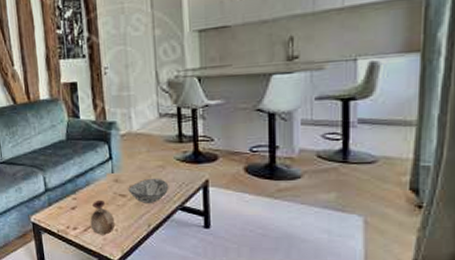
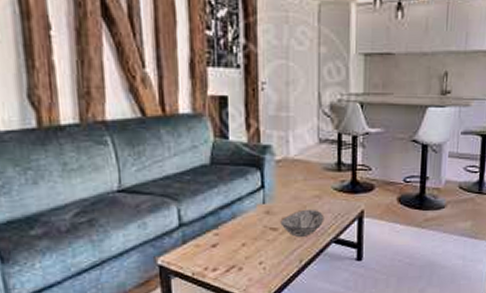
vase: present [90,200,116,235] -> none [234,234,264,275]

